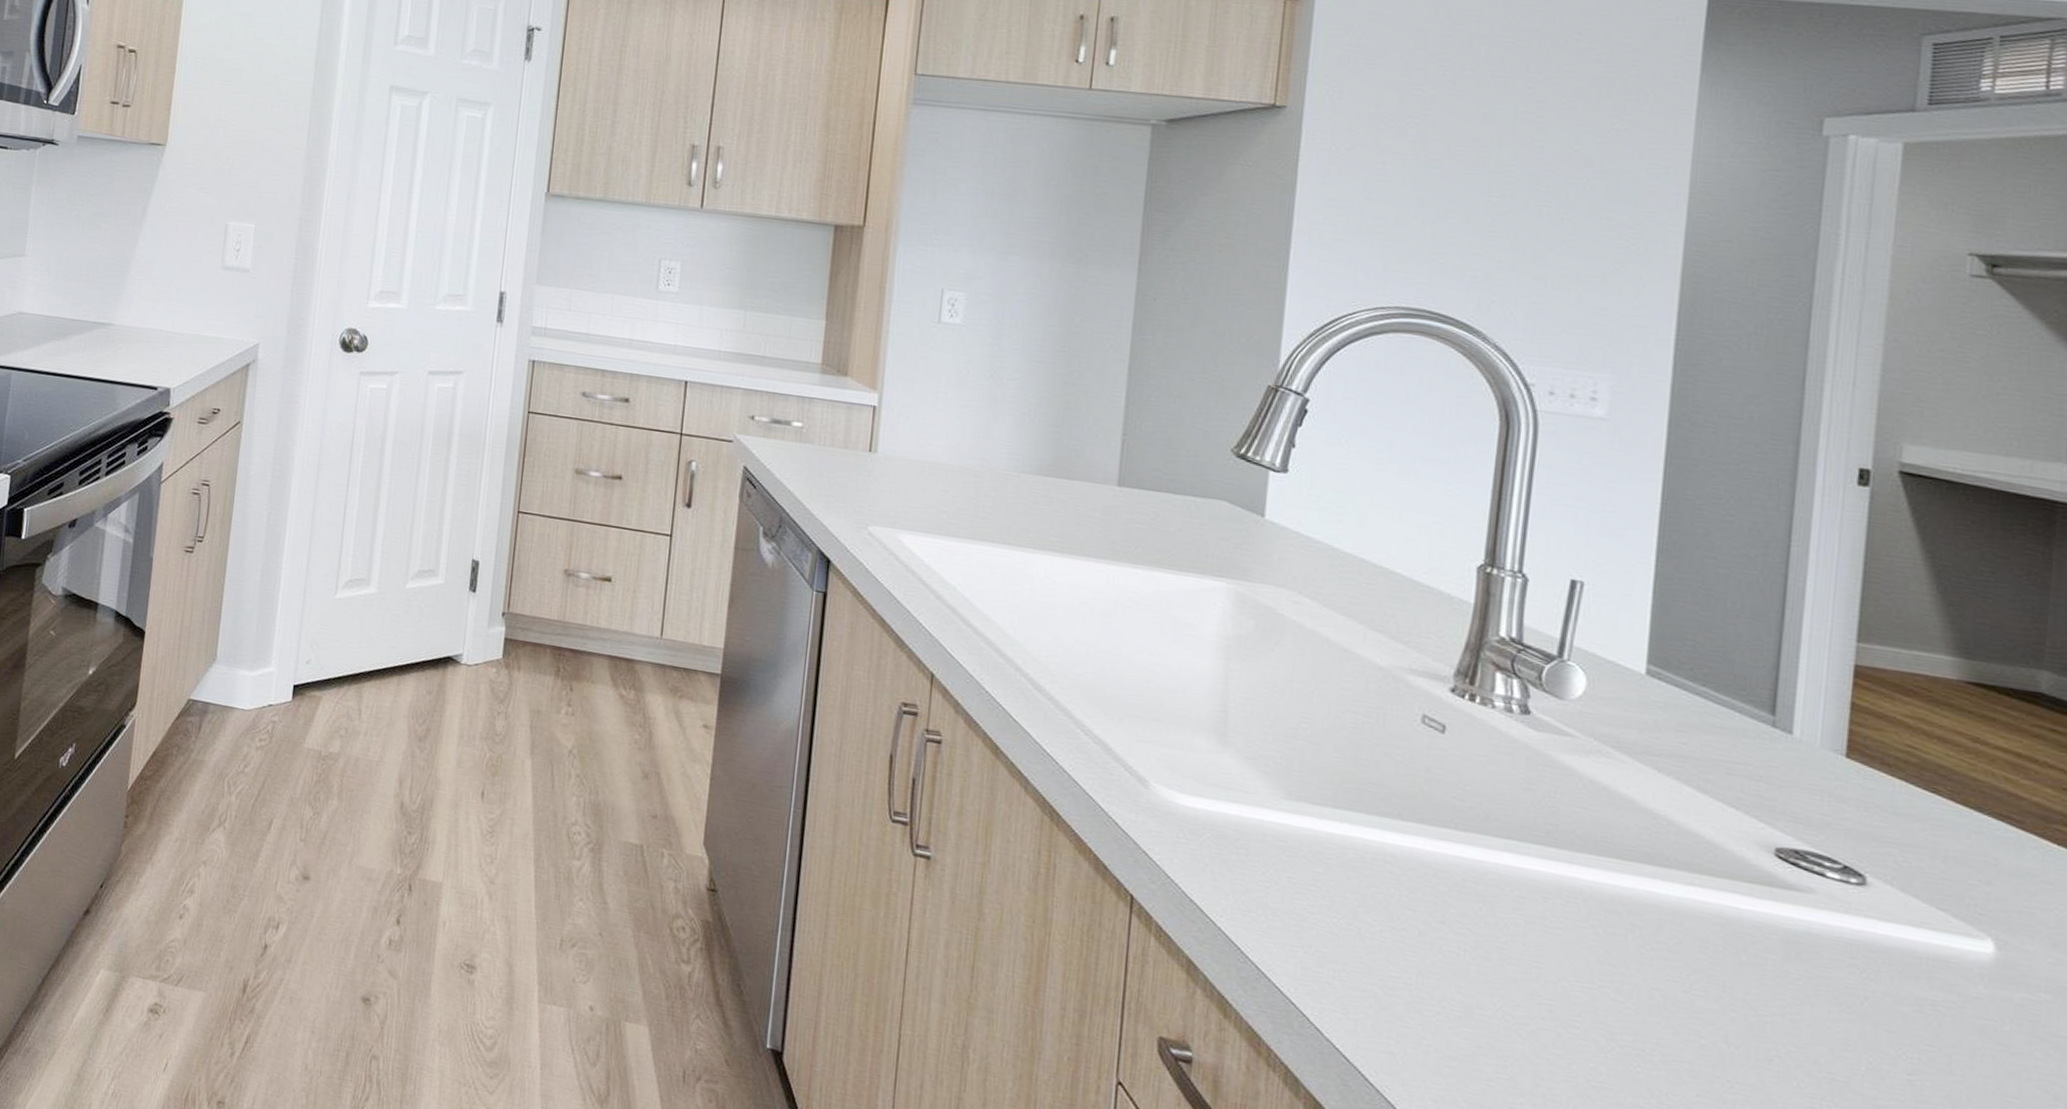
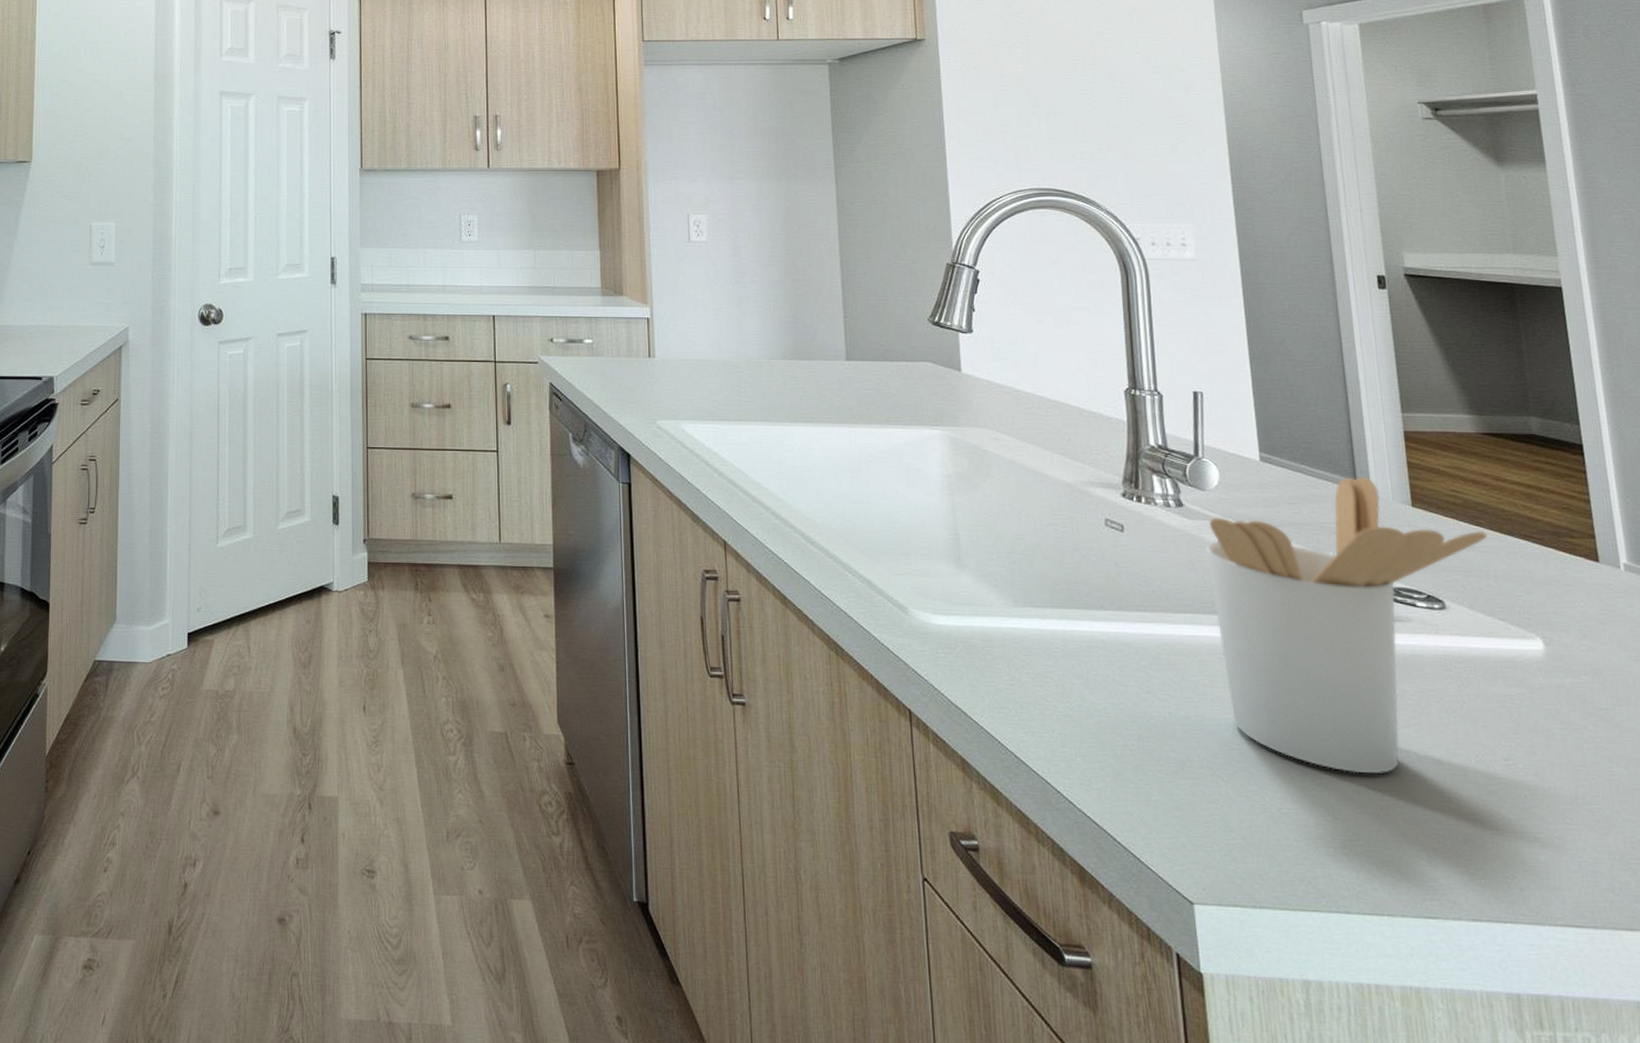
utensil holder: none [1547,709,1945,1064] -> present [1206,476,1488,775]

